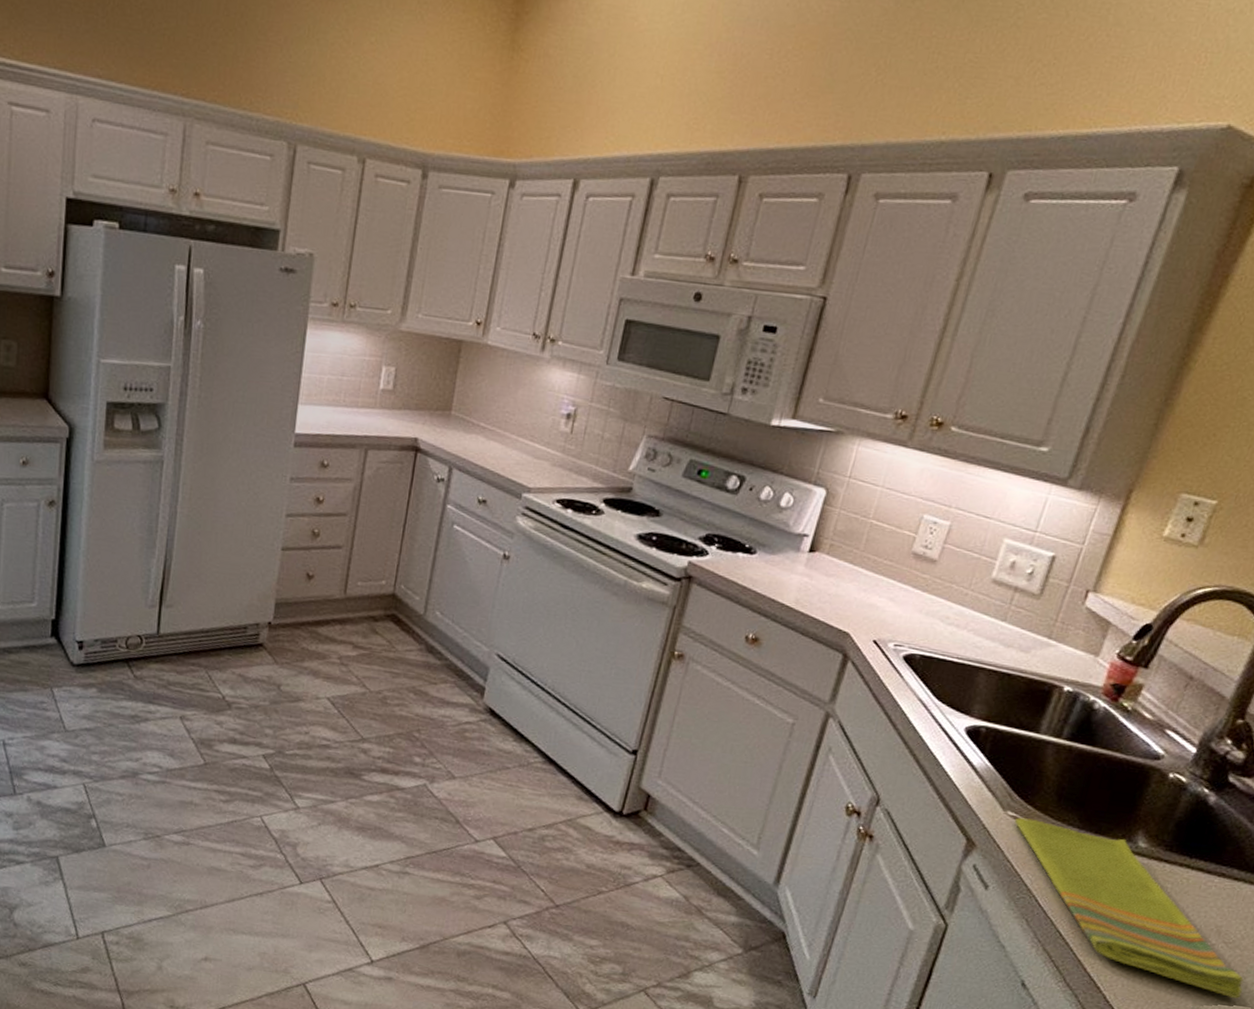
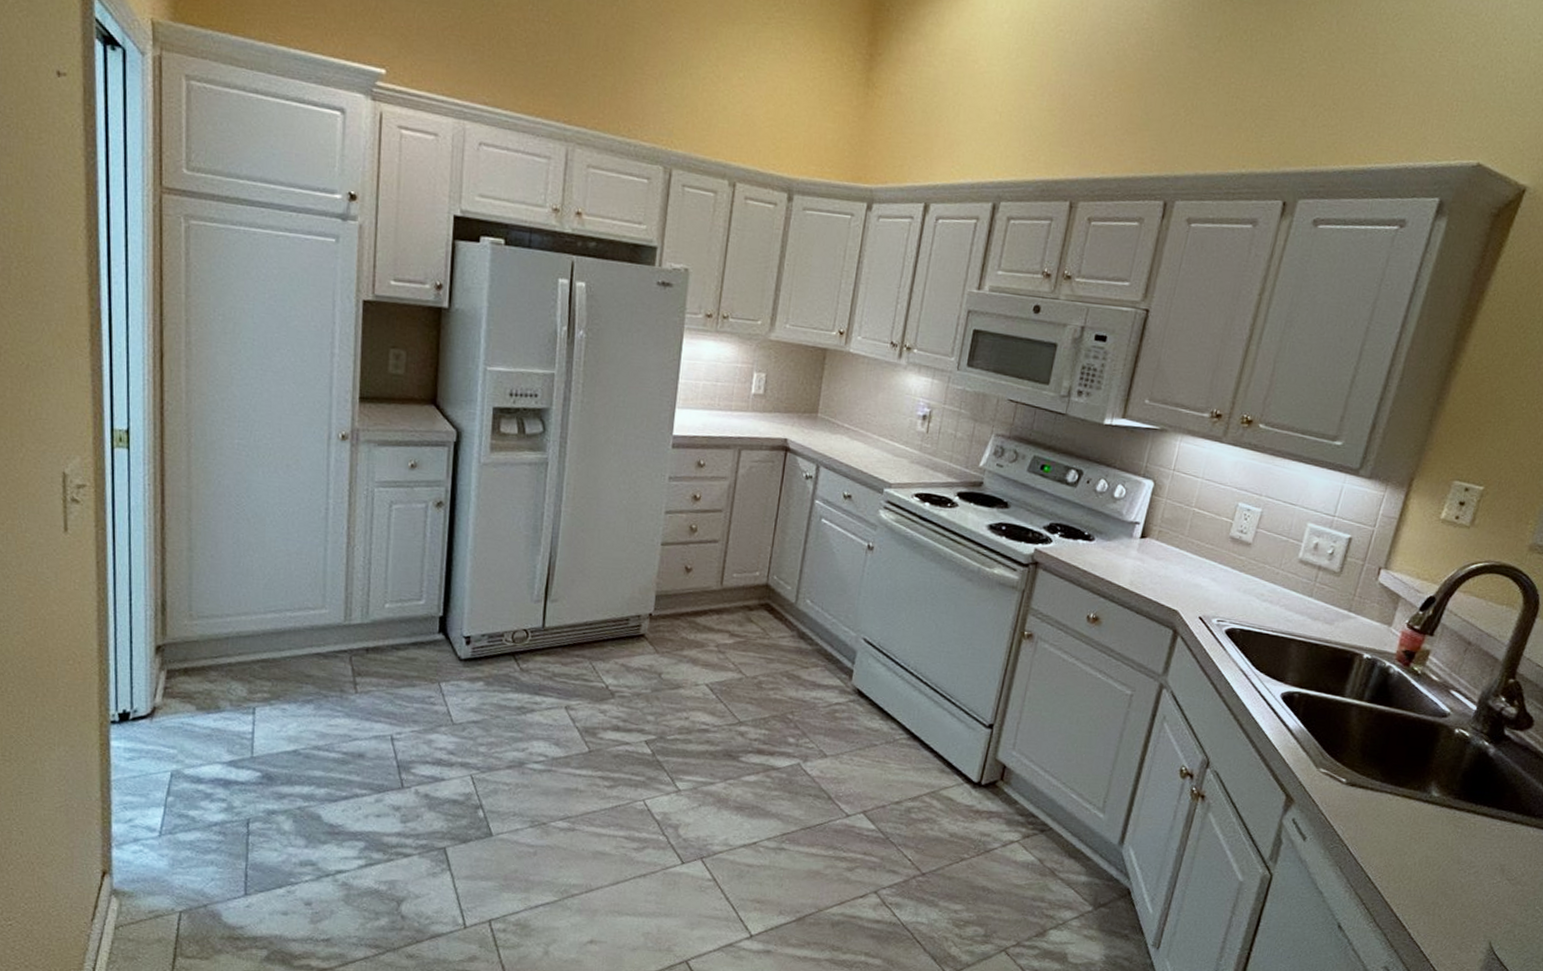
dish towel: present [1014,817,1244,998] -> none [1326,773,1525,930]

